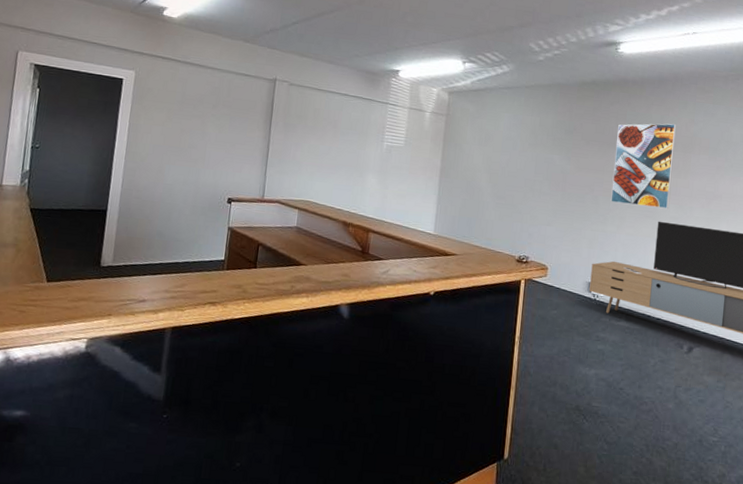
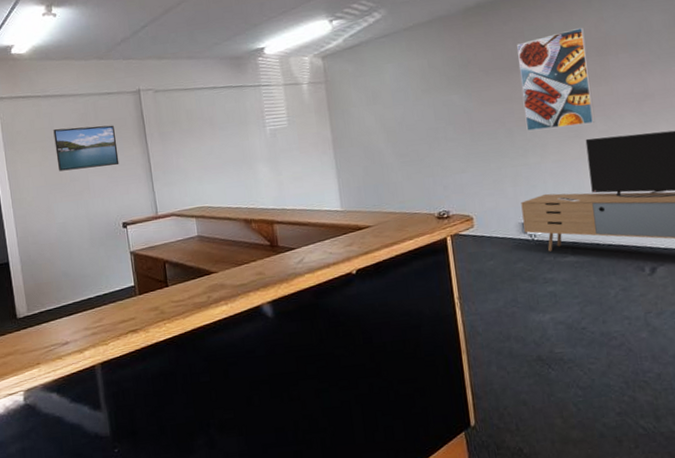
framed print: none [179,95,243,143] -> present [53,125,120,171]

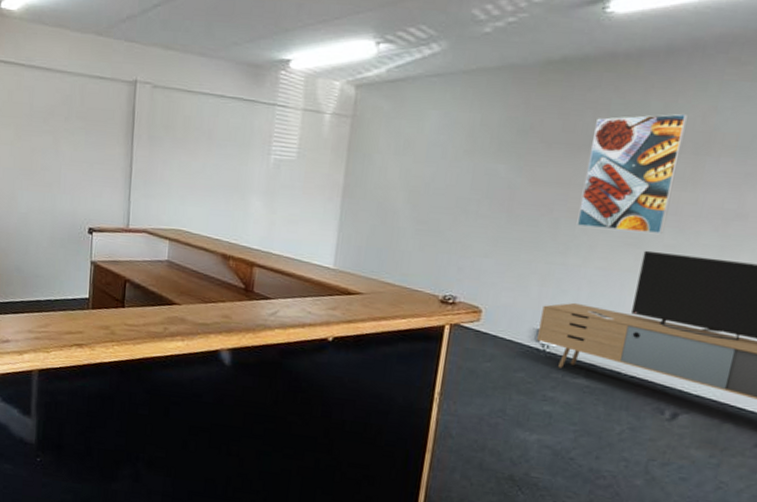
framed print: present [53,125,120,171] -> none [30,107,100,163]

